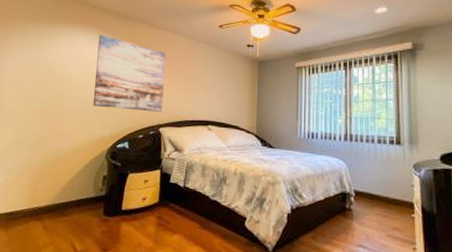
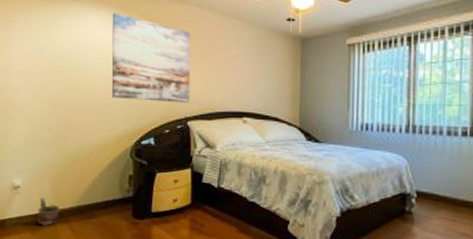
potted plant: none [12,196,35,224] -> present [38,197,60,227]

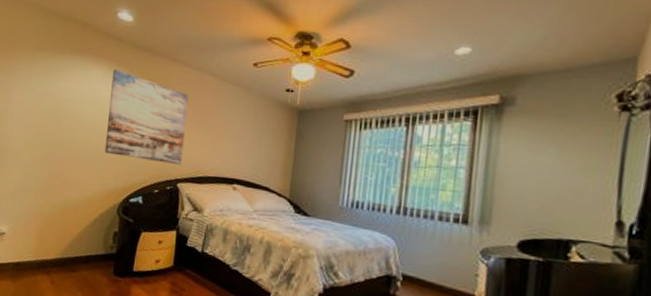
potted plant: present [38,197,60,227] -> none [19,246,43,276]

